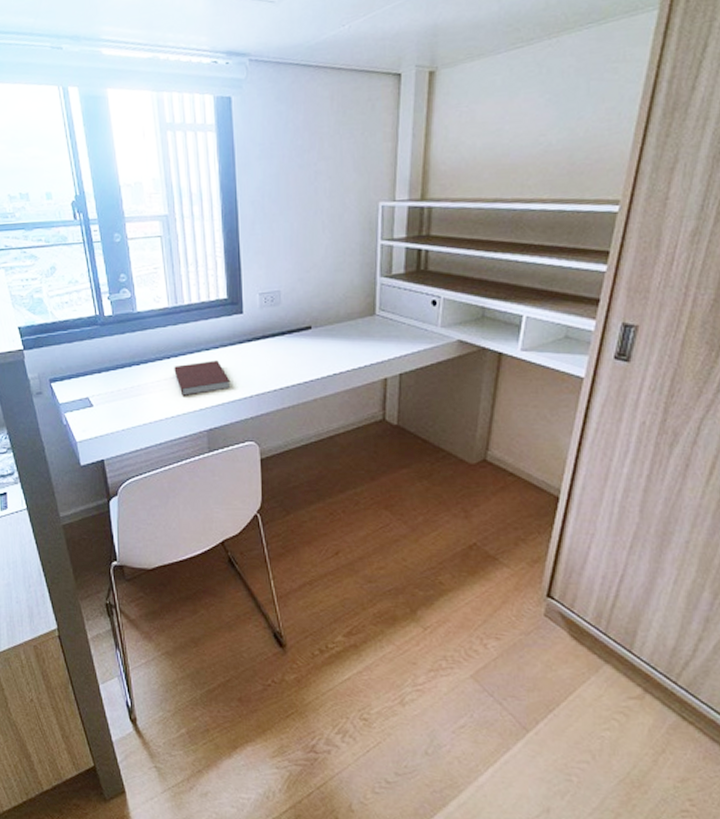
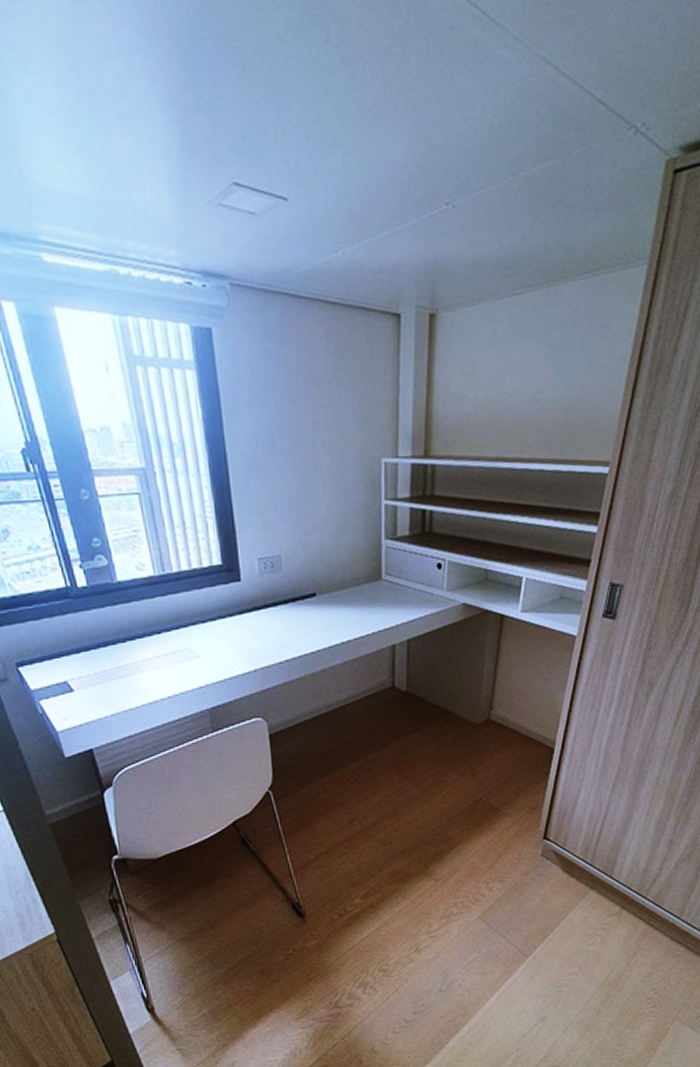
notebook: present [174,360,231,396] -> none [166,633,233,674]

